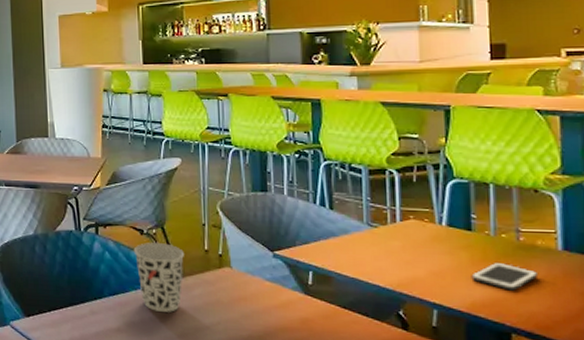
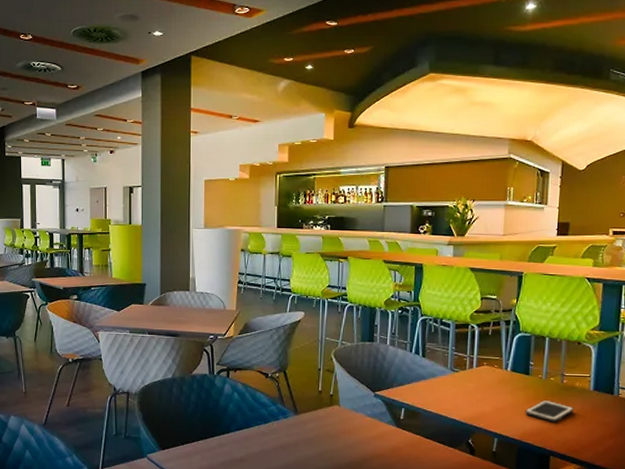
cup: present [133,243,184,312] -> none [259,385,301,444]

